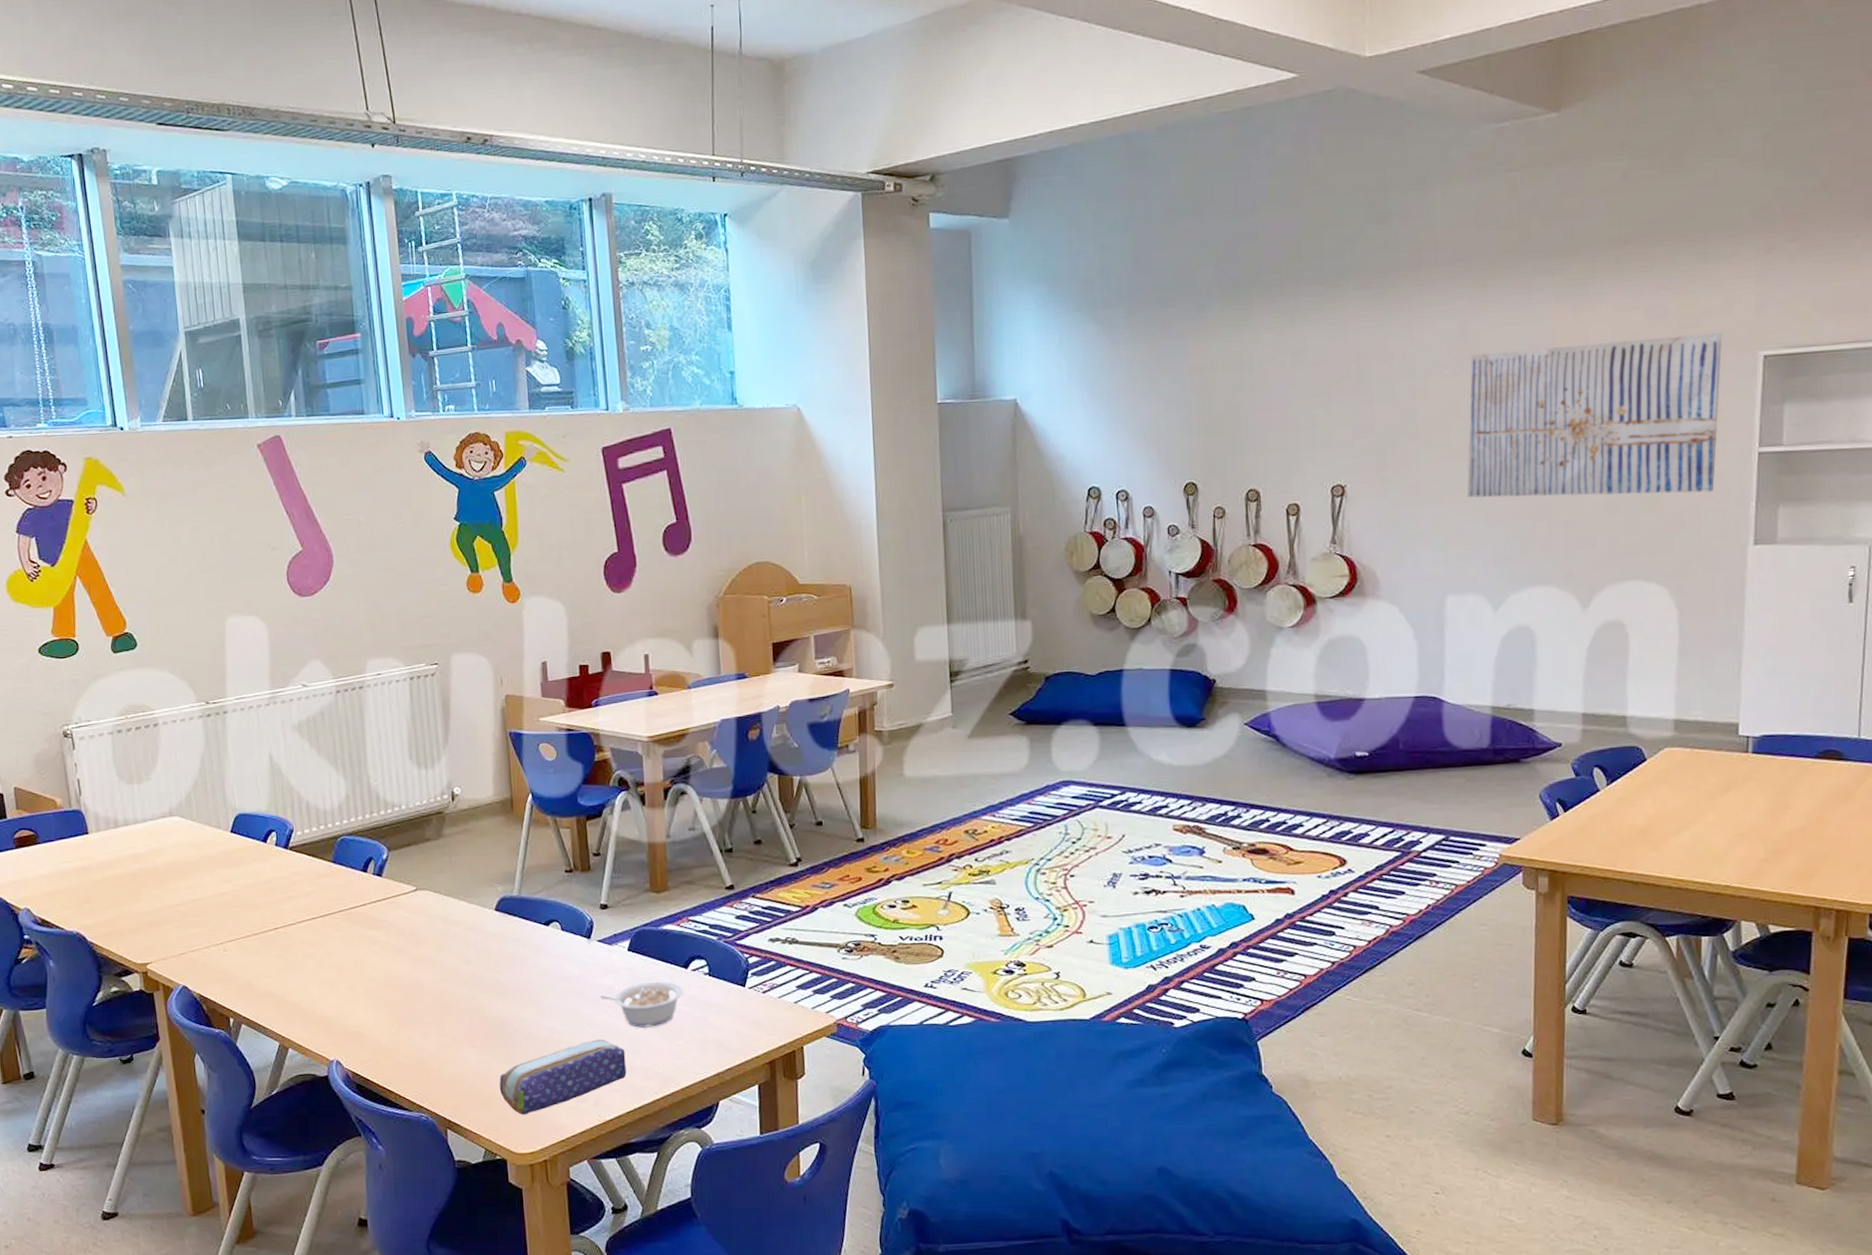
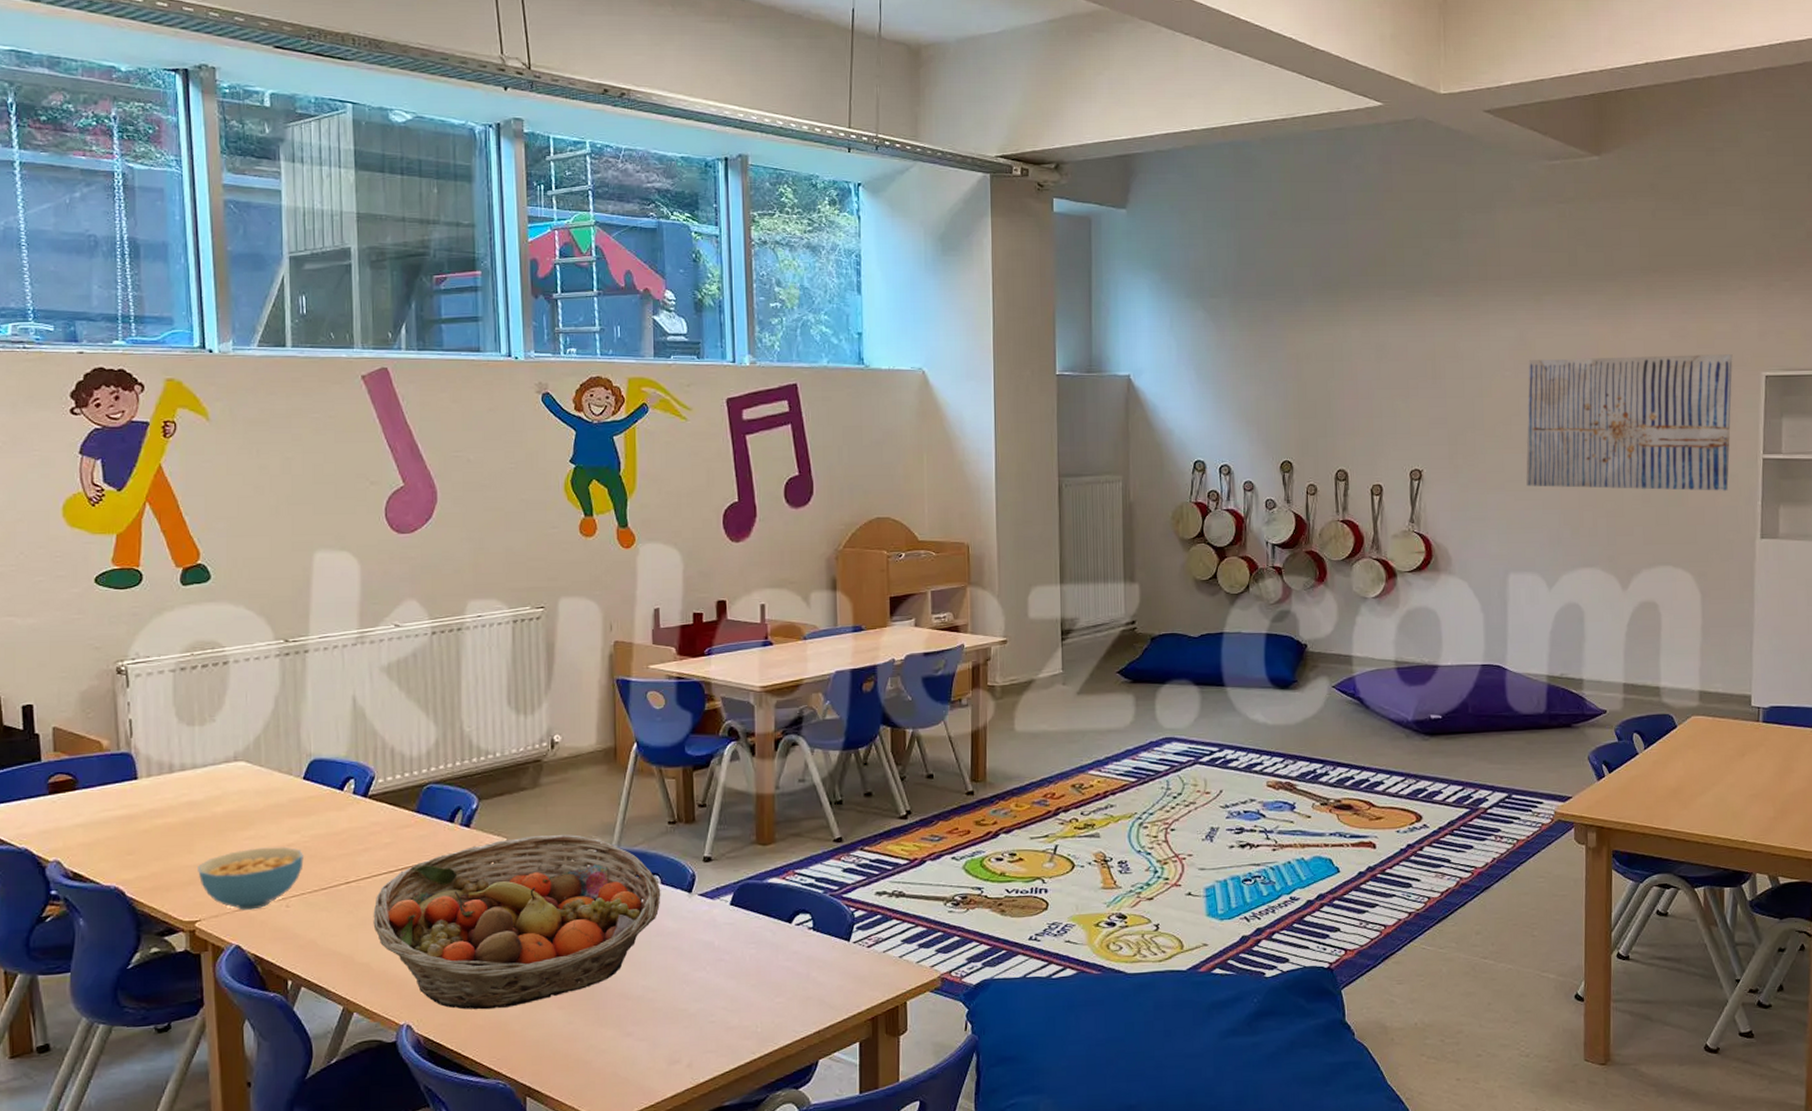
cereal bowl: none [145,895,236,954] -> present [198,846,304,910]
fruit basket: none [300,883,562,1048] -> present [373,835,661,1010]
pencil case: present [499,1039,627,1115] -> none [586,997,723,1080]
legume: present [599,981,683,1028] -> none [698,936,786,985]

